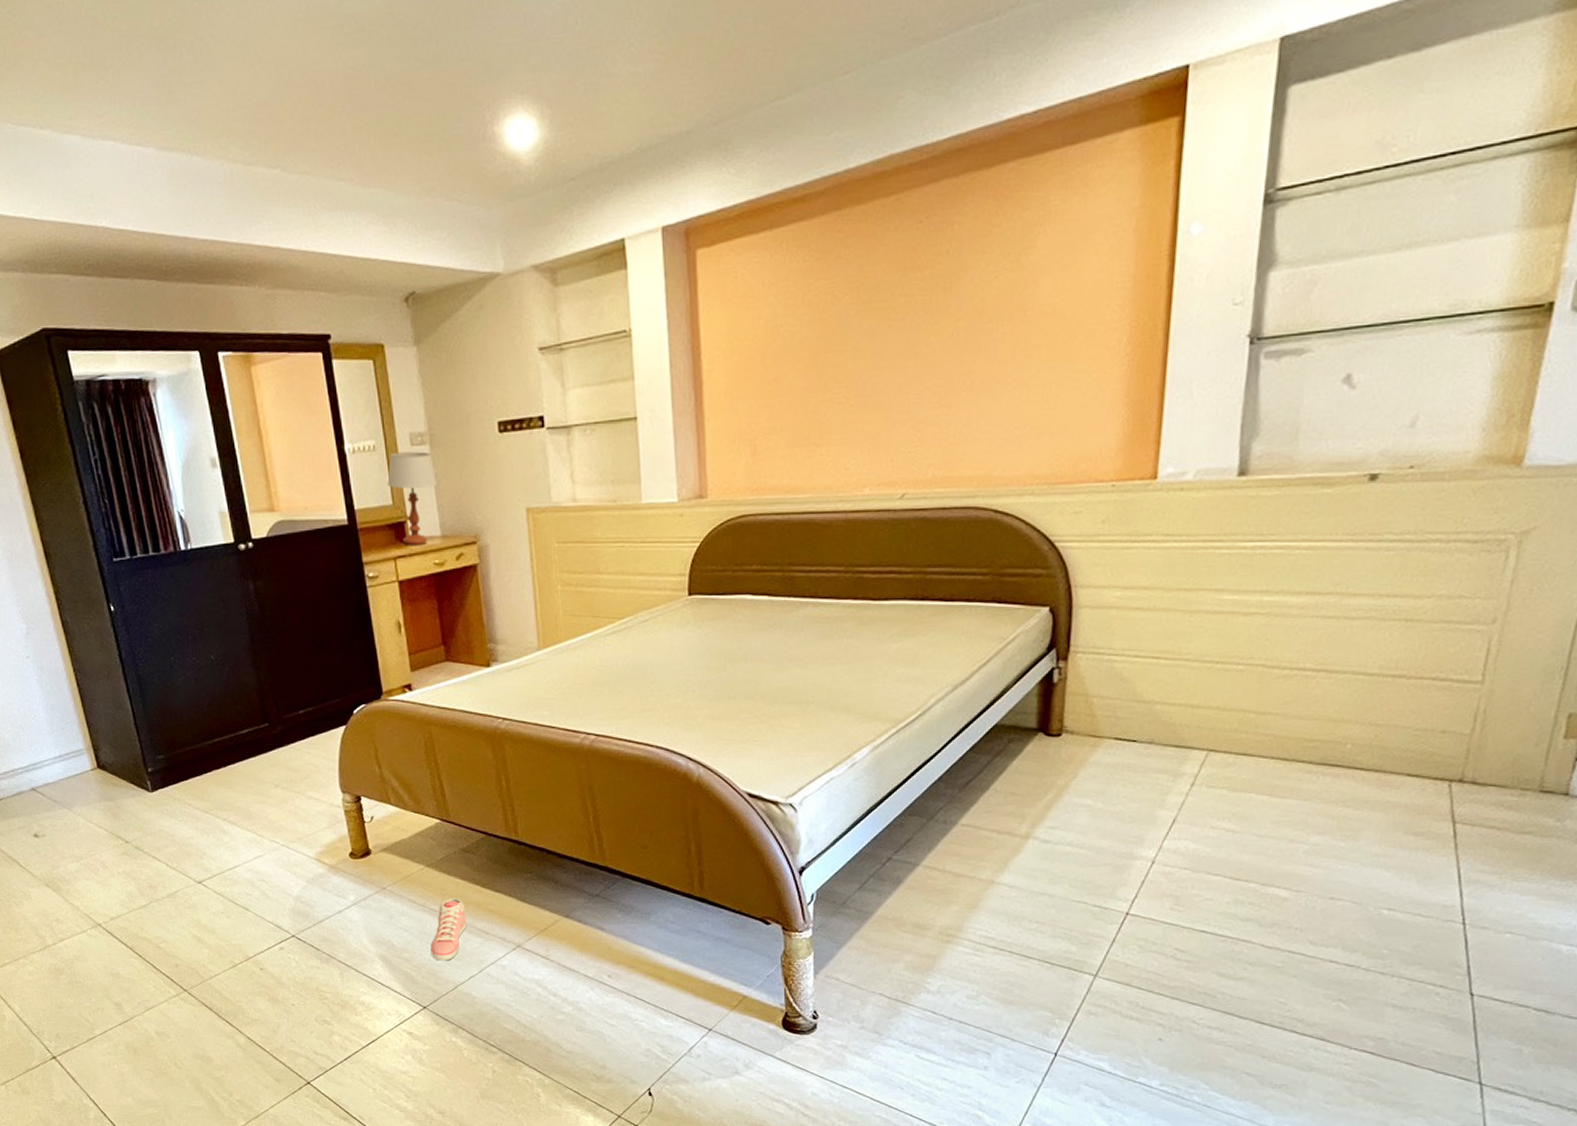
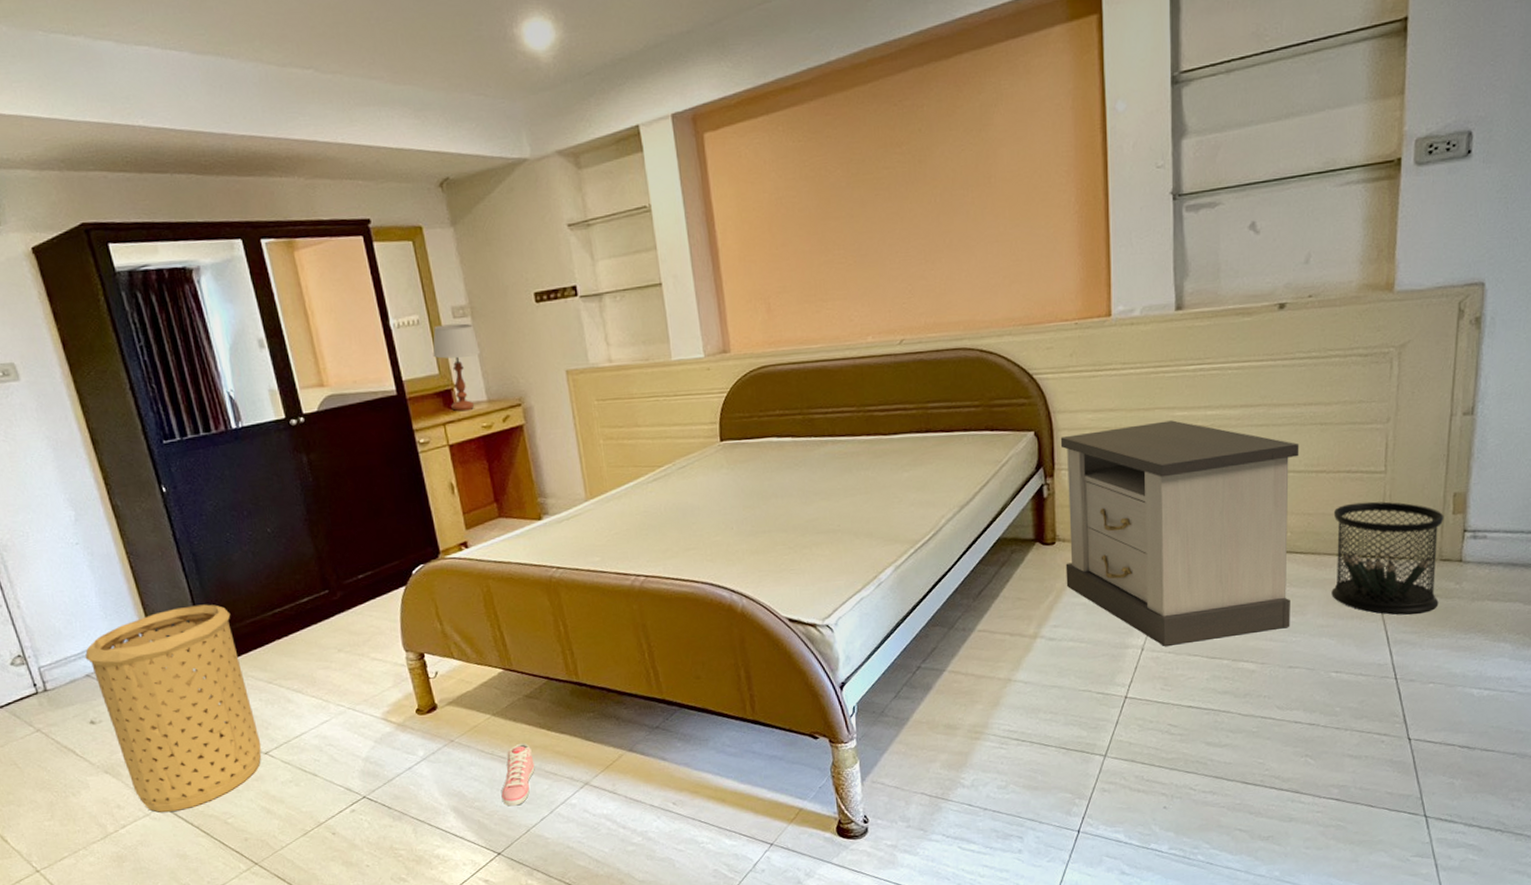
laundry basket: none [31,728,196,931] -> present [84,604,262,812]
nightstand: none [1069,604,1376,861] -> present [1060,420,1299,646]
pencil holder: none [1394,716,1553,851] -> present [1331,501,1444,615]

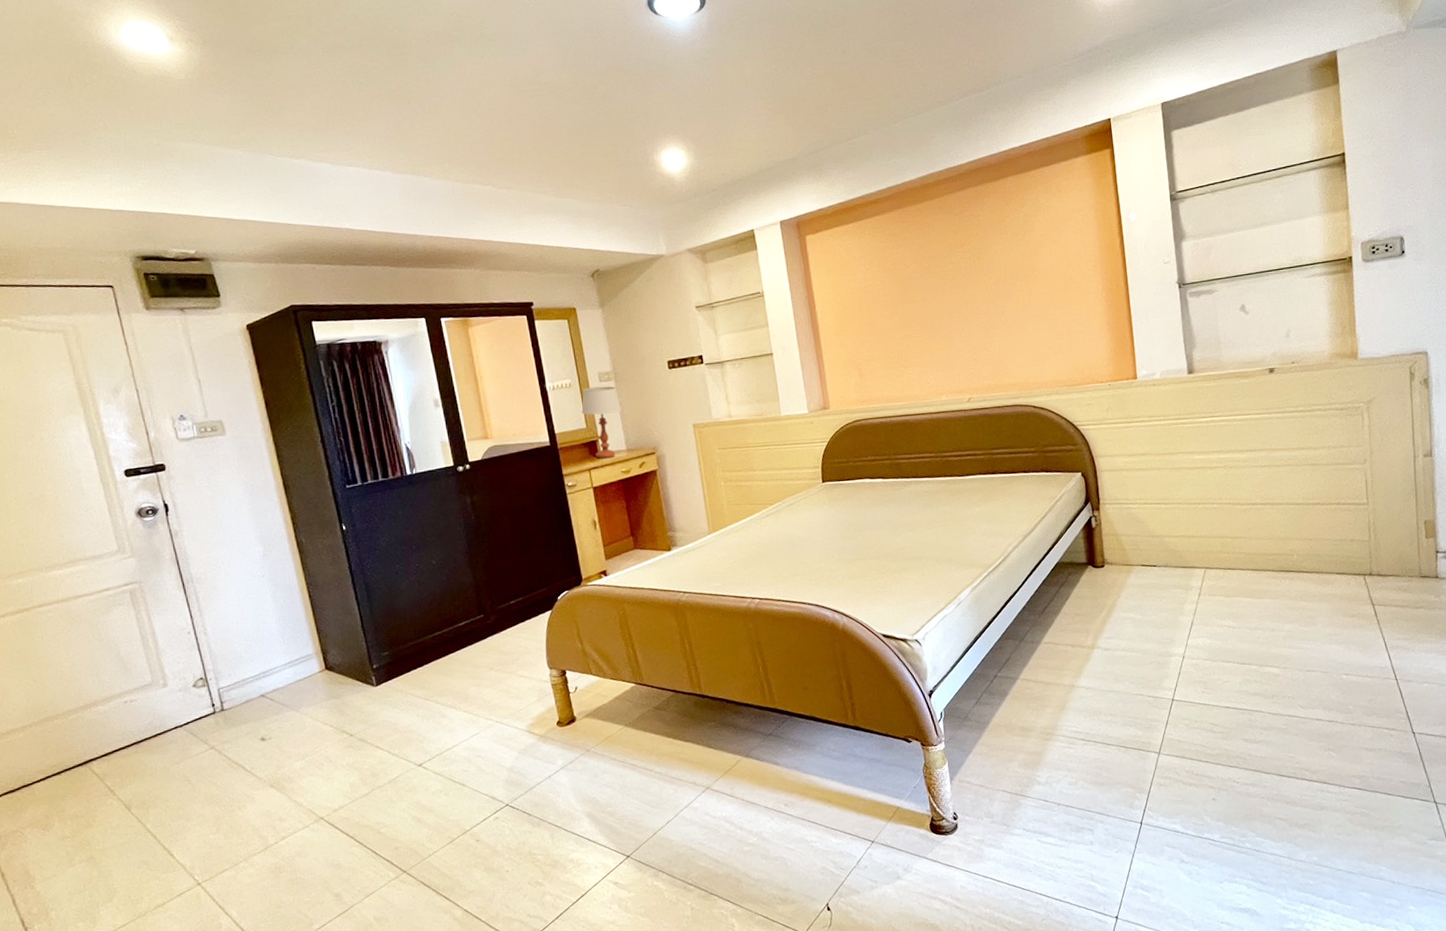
laundry basket: present [84,604,262,812] -> none [261,628,416,824]
sneaker: present [501,743,535,806] -> none [631,751,662,811]
nightstand: present [1060,420,1299,646] -> none [1103,462,1305,654]
pencil holder: present [1331,501,1444,615] -> none [1329,528,1424,624]

